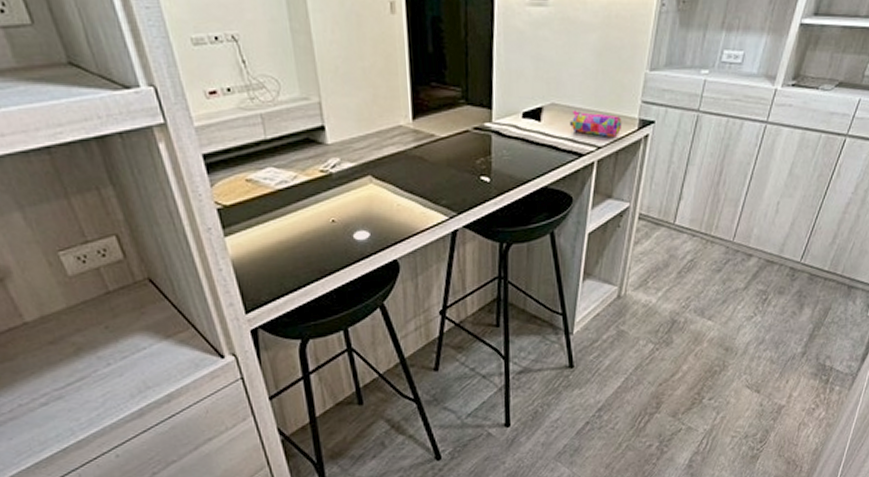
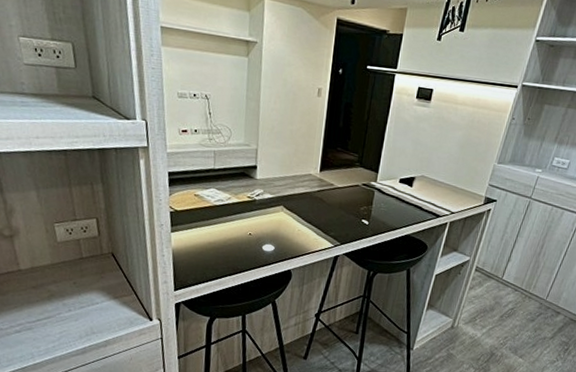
pencil case: present [570,109,622,137] -> none [433,182,473,207]

